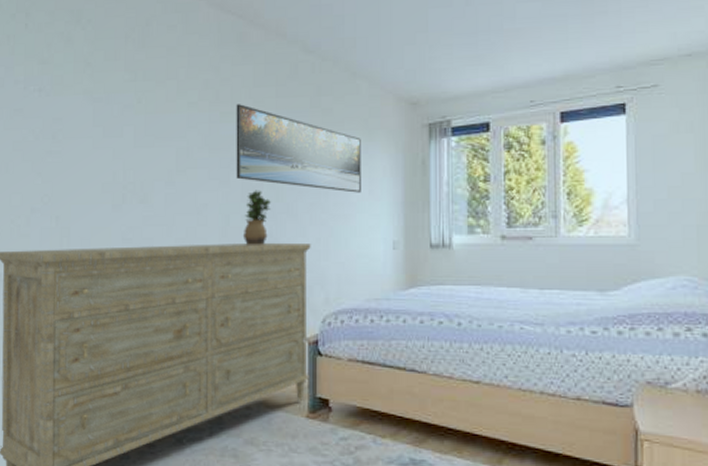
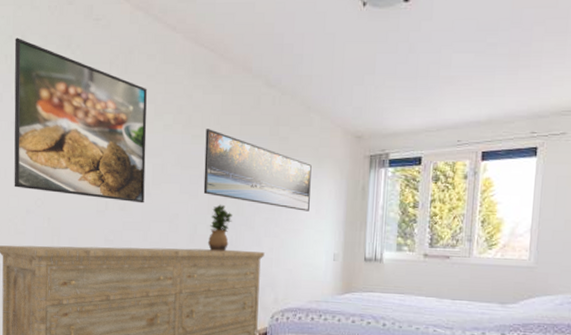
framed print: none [16,16,169,194] -> present [14,37,147,204]

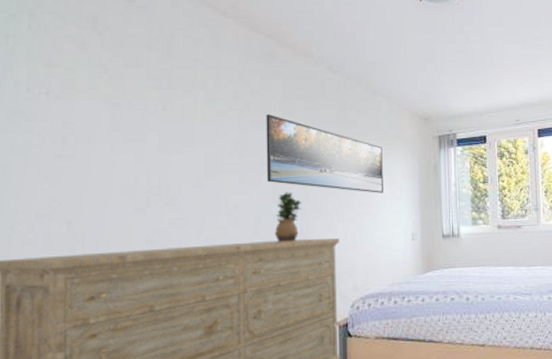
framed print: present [14,37,147,204] -> none [17,16,196,197]

